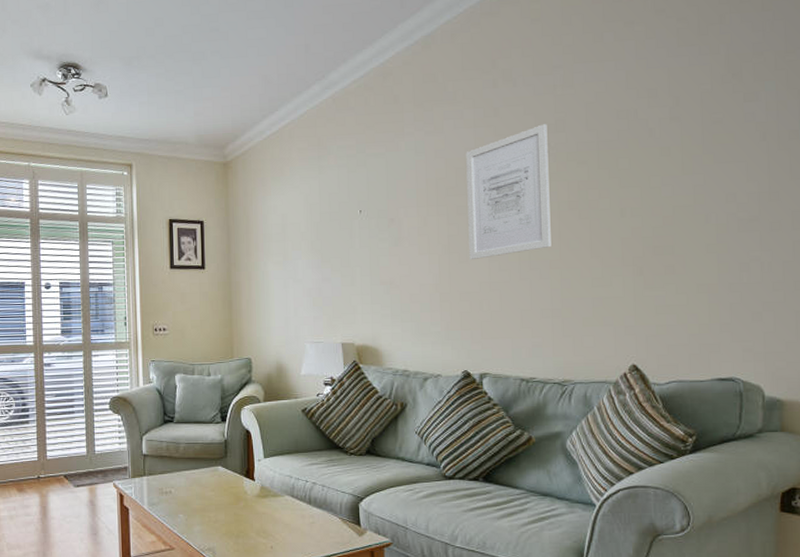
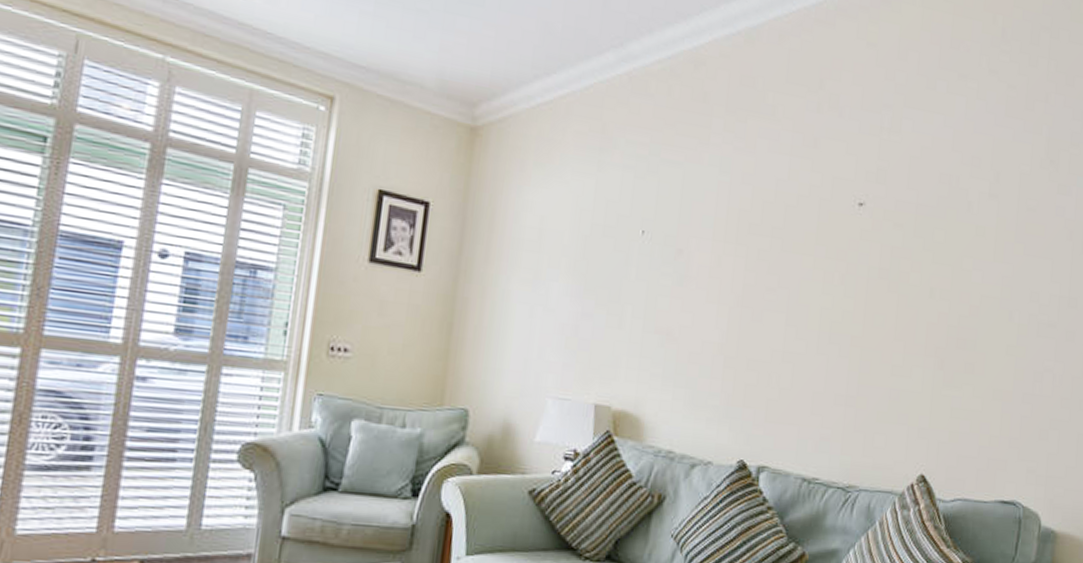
wall art: present [466,124,551,259] -> none [764,169,868,321]

